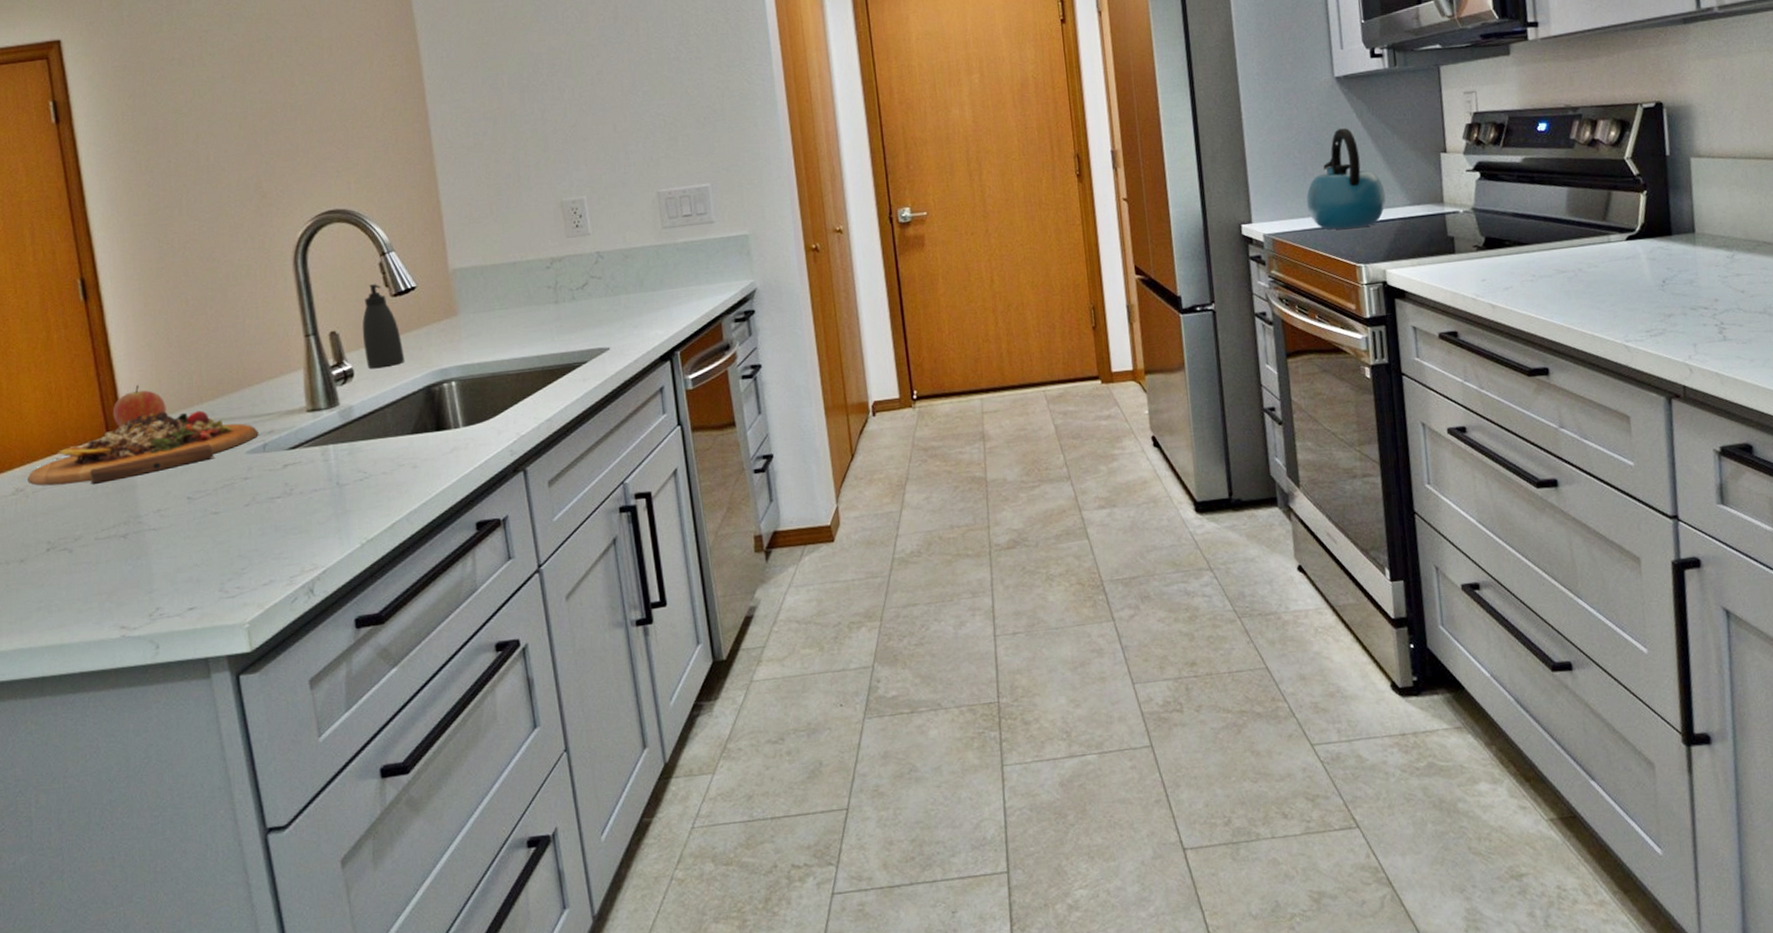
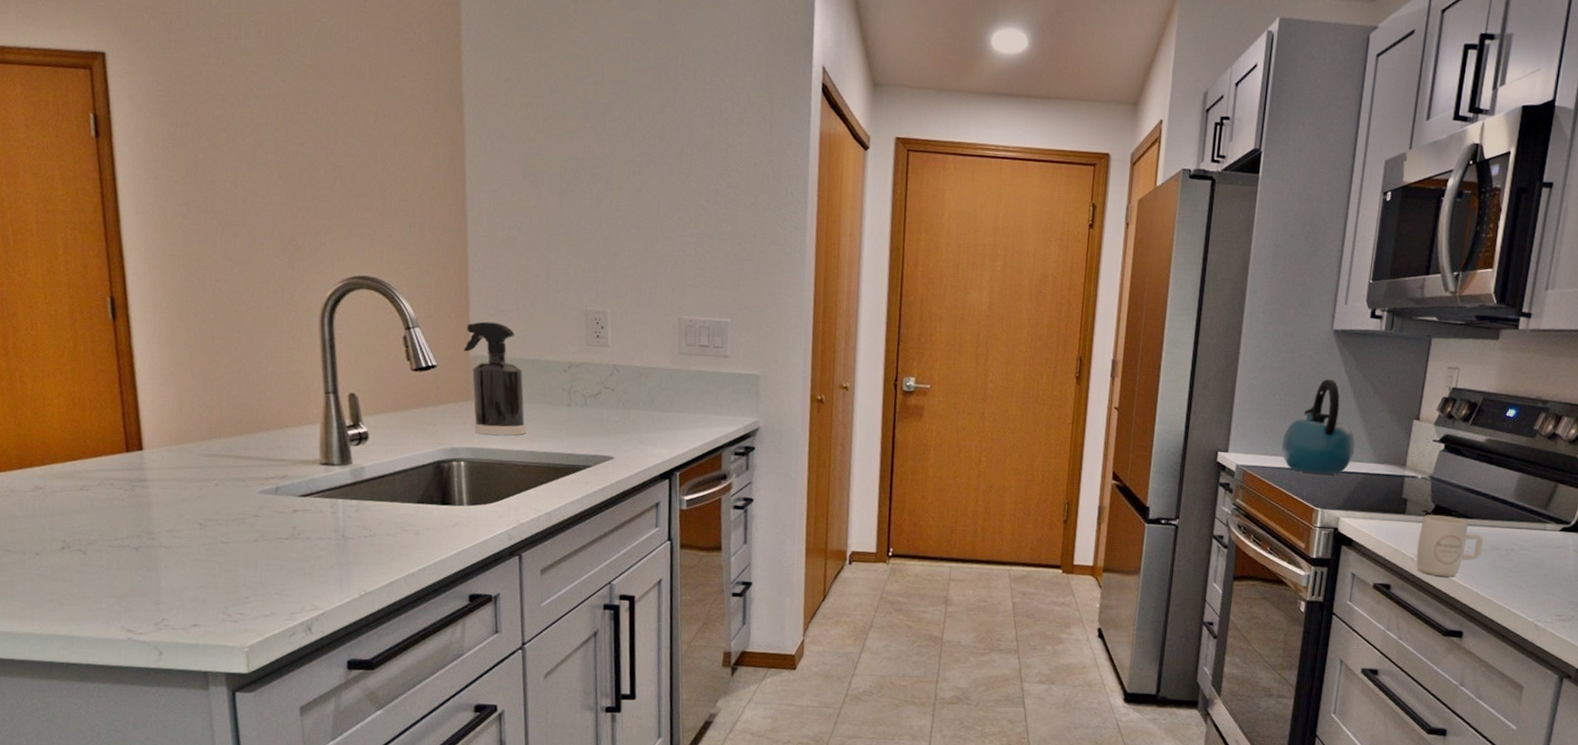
cutting board: present [27,410,259,487] -> none [47,438,272,496]
fruit: present [112,385,167,426] -> none [133,410,186,446]
soap dispenser: present [362,284,404,369] -> none [380,355,418,436]
spray bottle: none [442,231,515,350] -> present [464,321,526,436]
mug: none [1475,246,1548,313] -> present [1416,515,1483,577]

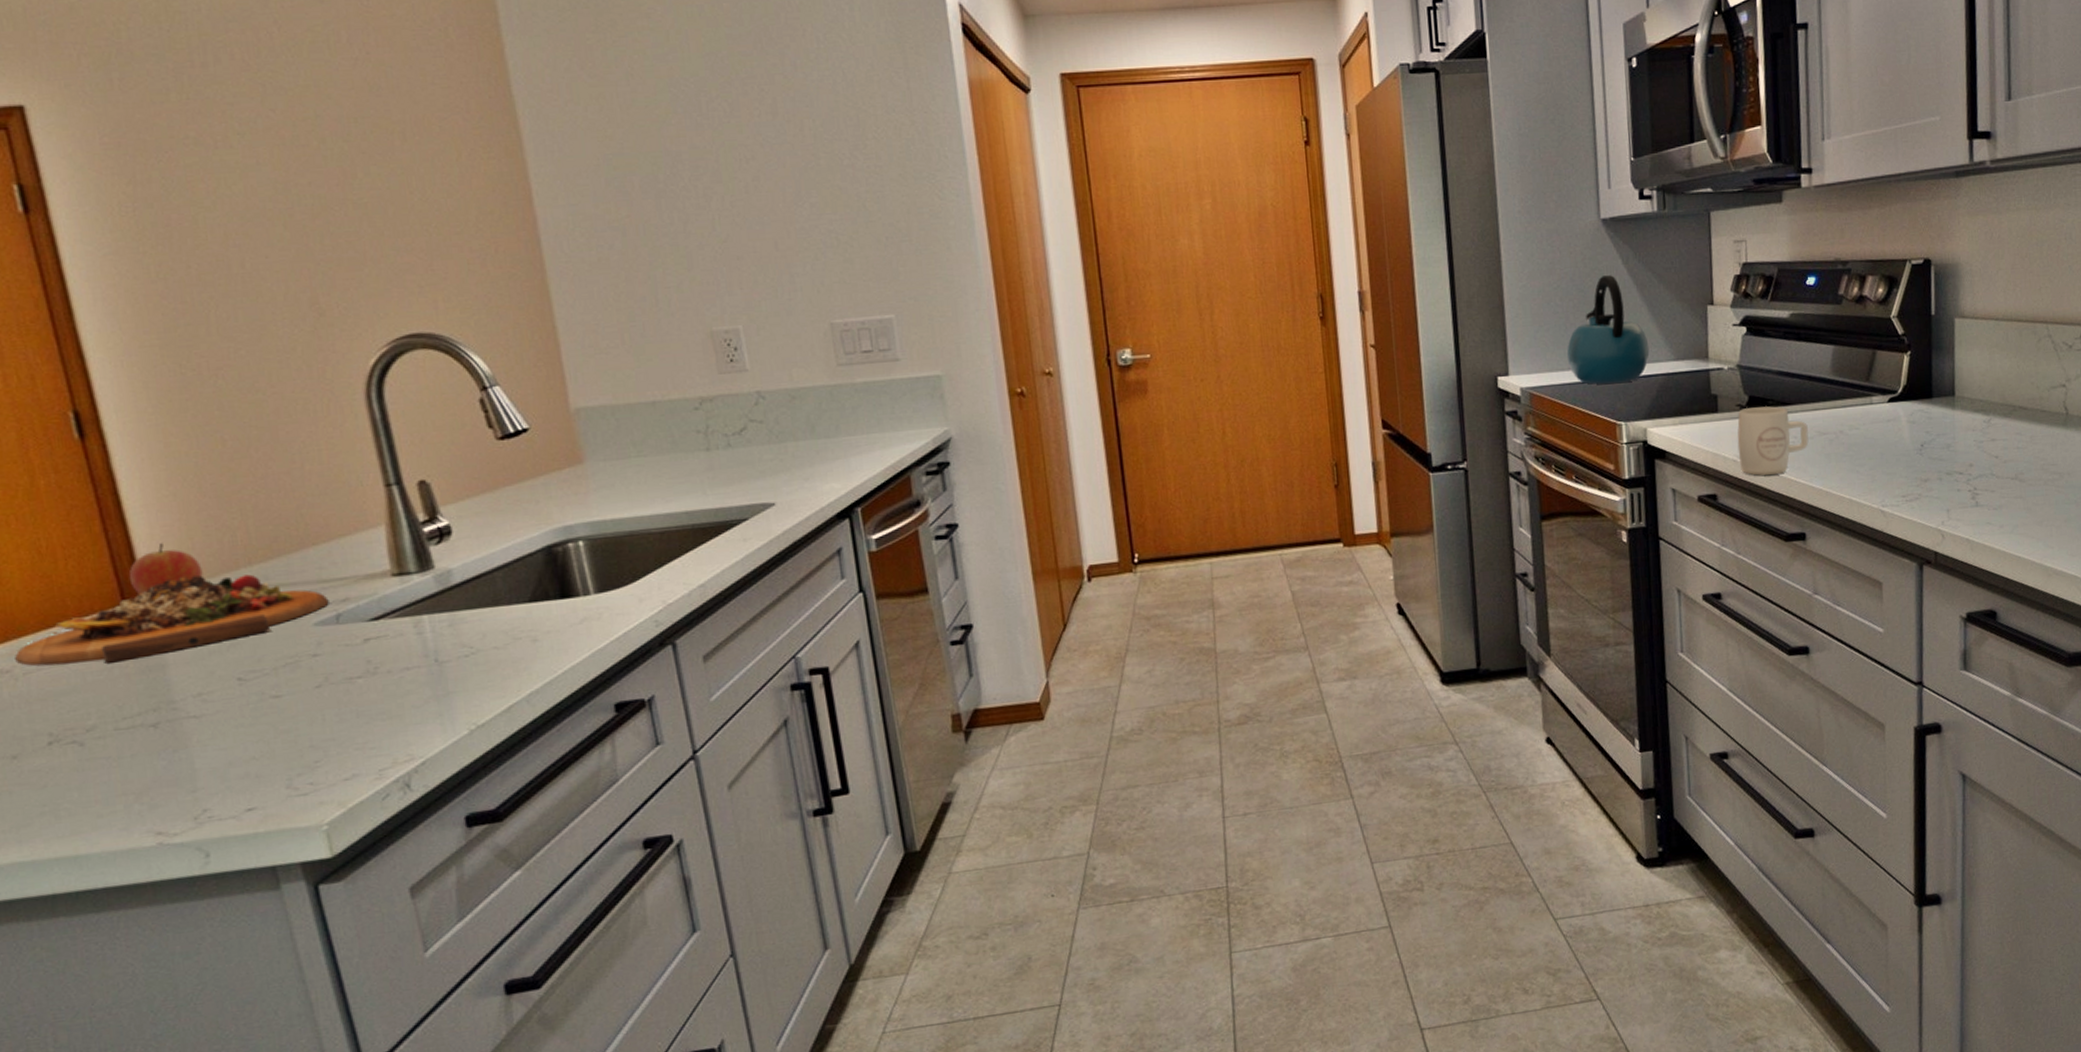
cutting board: none [47,438,272,496] -> present [15,574,329,667]
fruit: none [133,410,186,446] -> present [129,543,203,594]
spray bottle: present [464,321,526,436] -> none [561,363,657,504]

